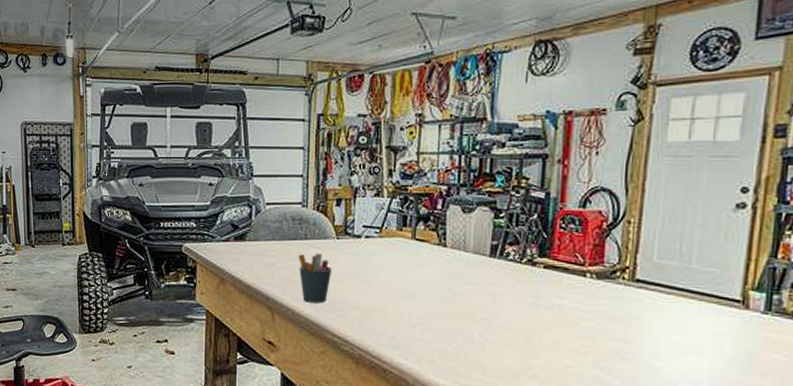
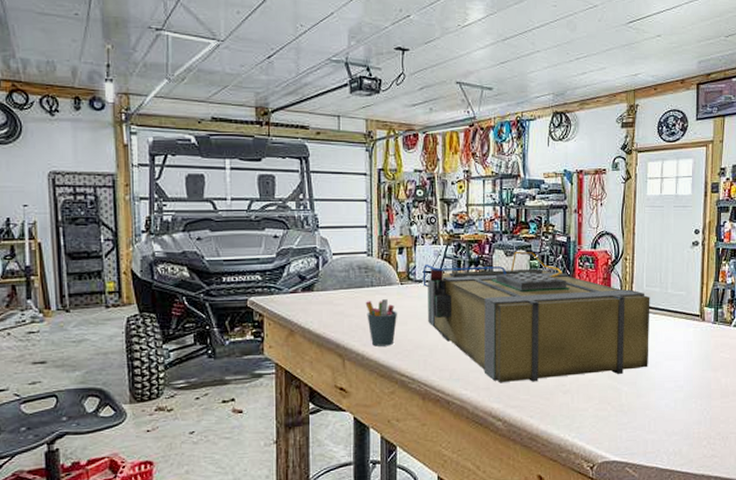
toolbox: none [361,207,663,364] -> present [422,251,650,383]

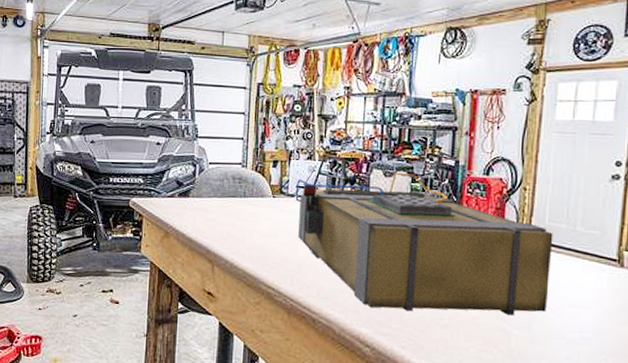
pen holder: present [365,299,397,346] -> none [237,210,267,257]

